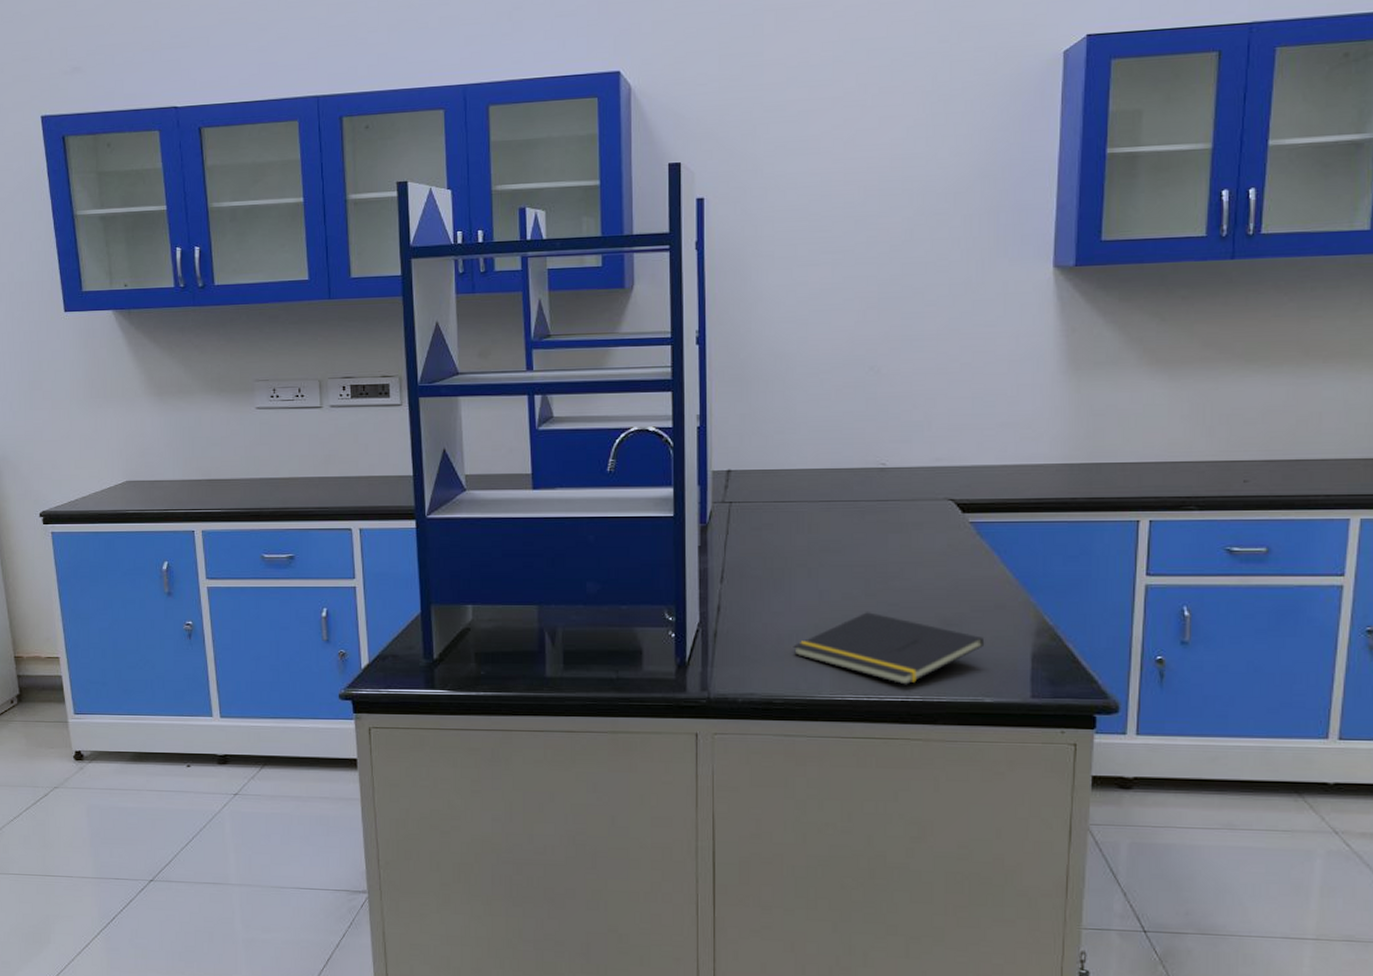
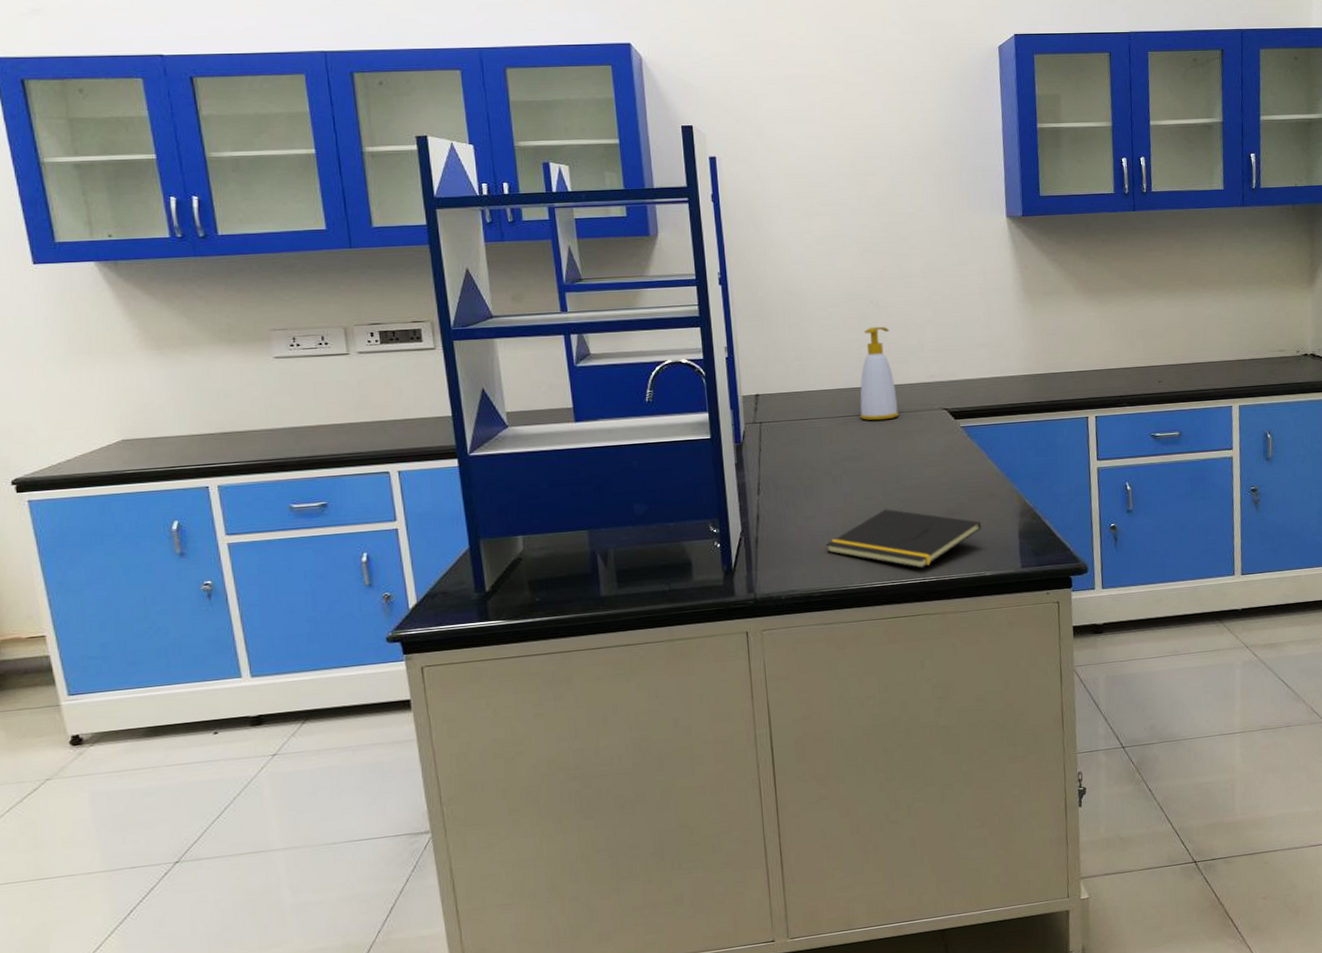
soap bottle: none [846,397,894,509] -> present [860,326,899,421]

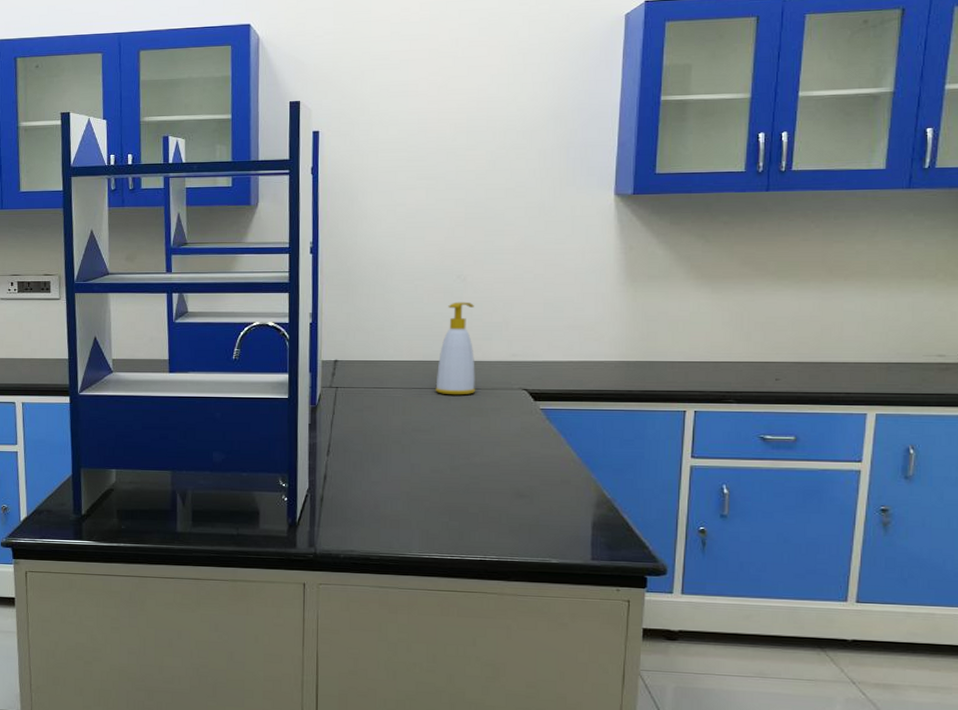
notepad: present [825,509,982,569] -> none [388,483,552,547]

